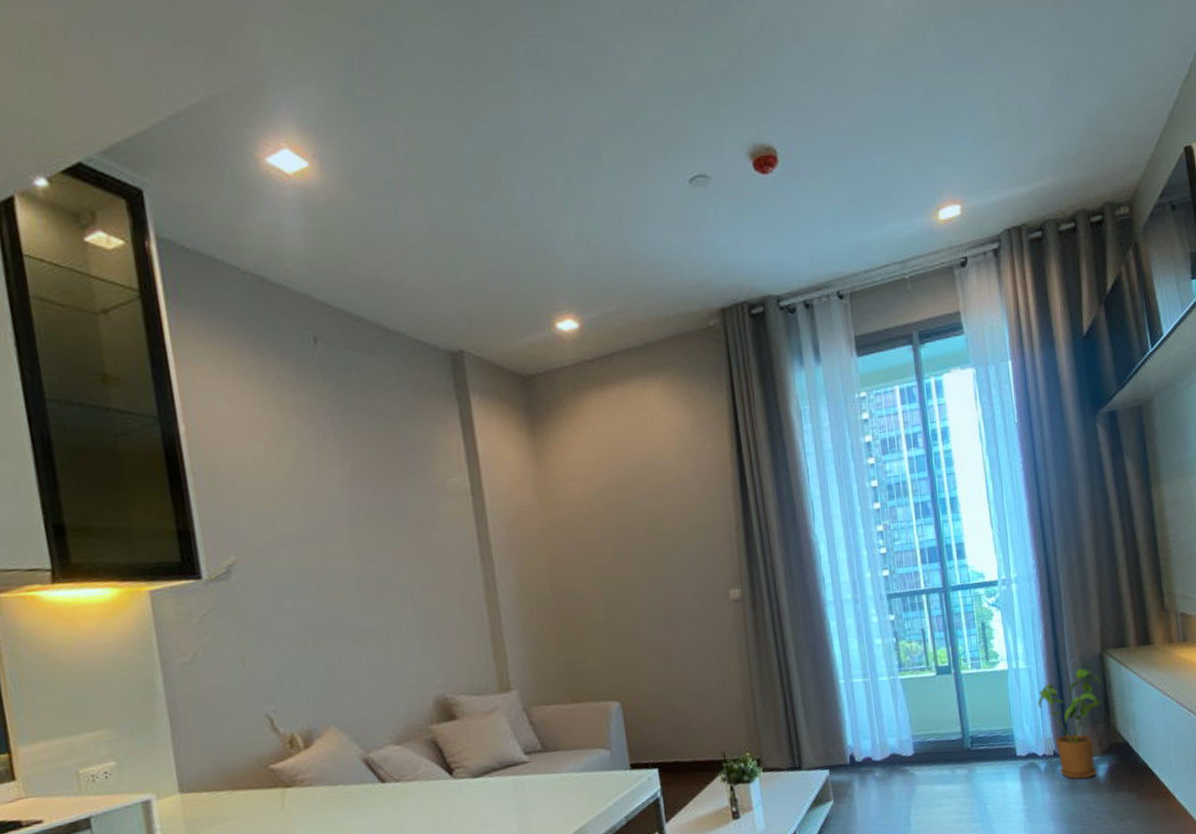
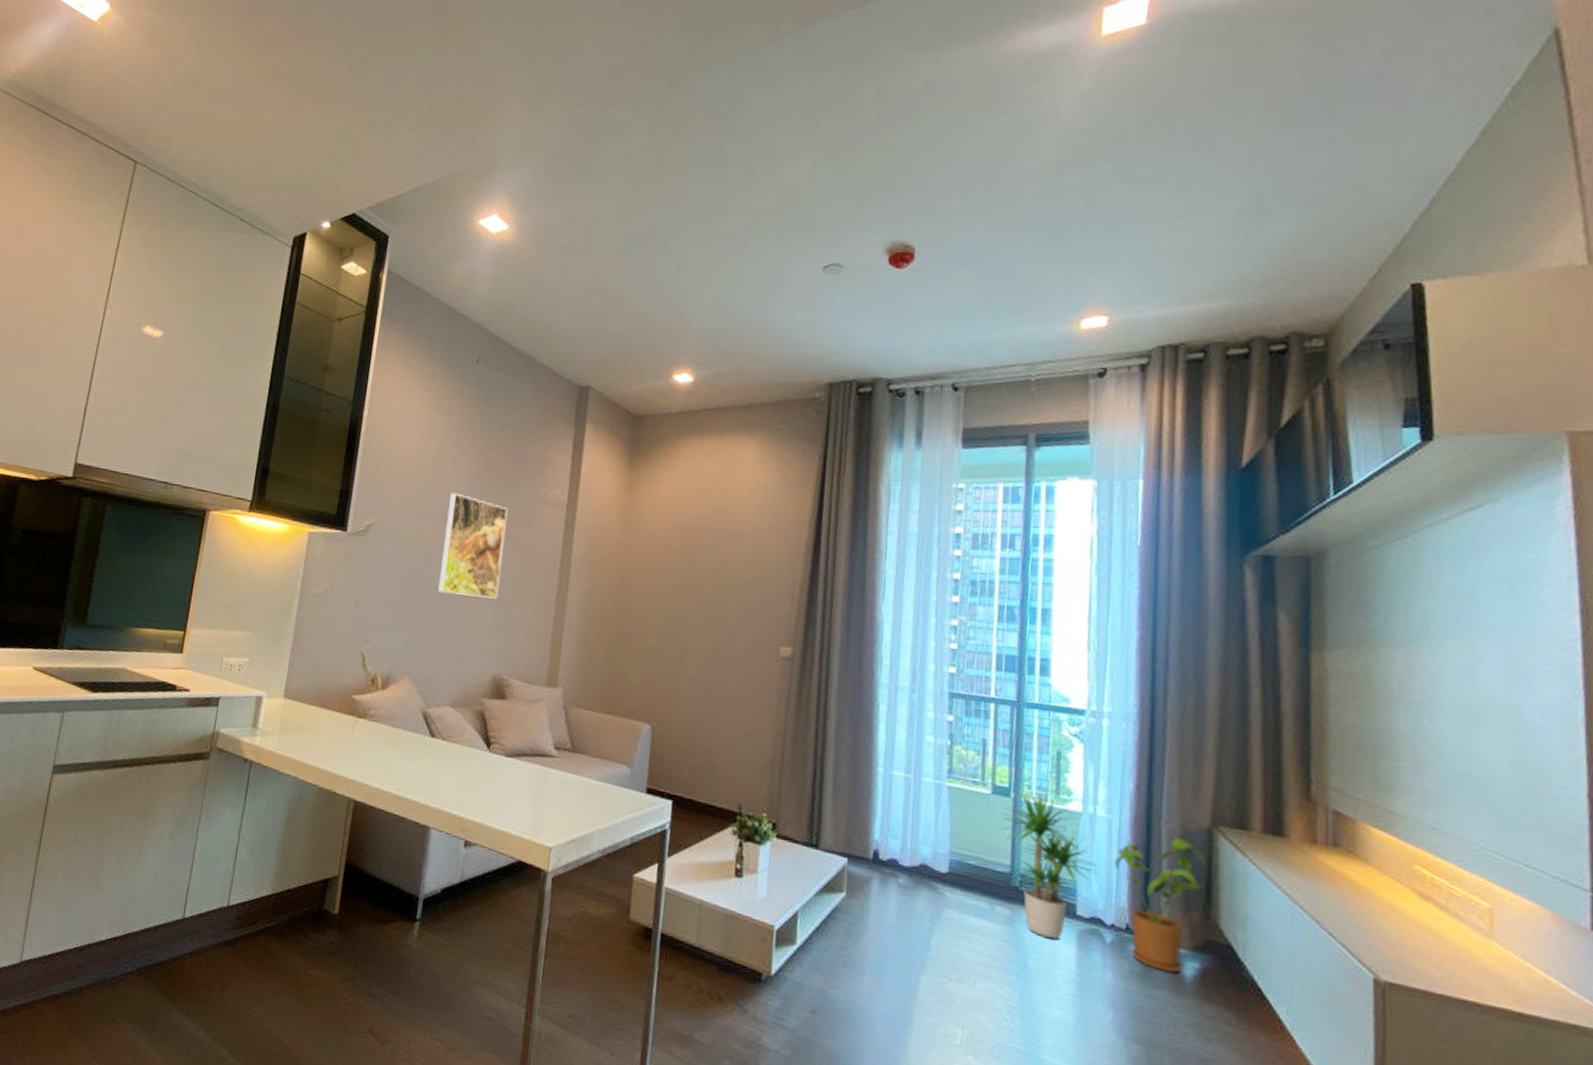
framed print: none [326,504,418,623] -> present [438,492,508,599]
potted plant: none [945,659,1030,783] -> present [996,790,1101,939]

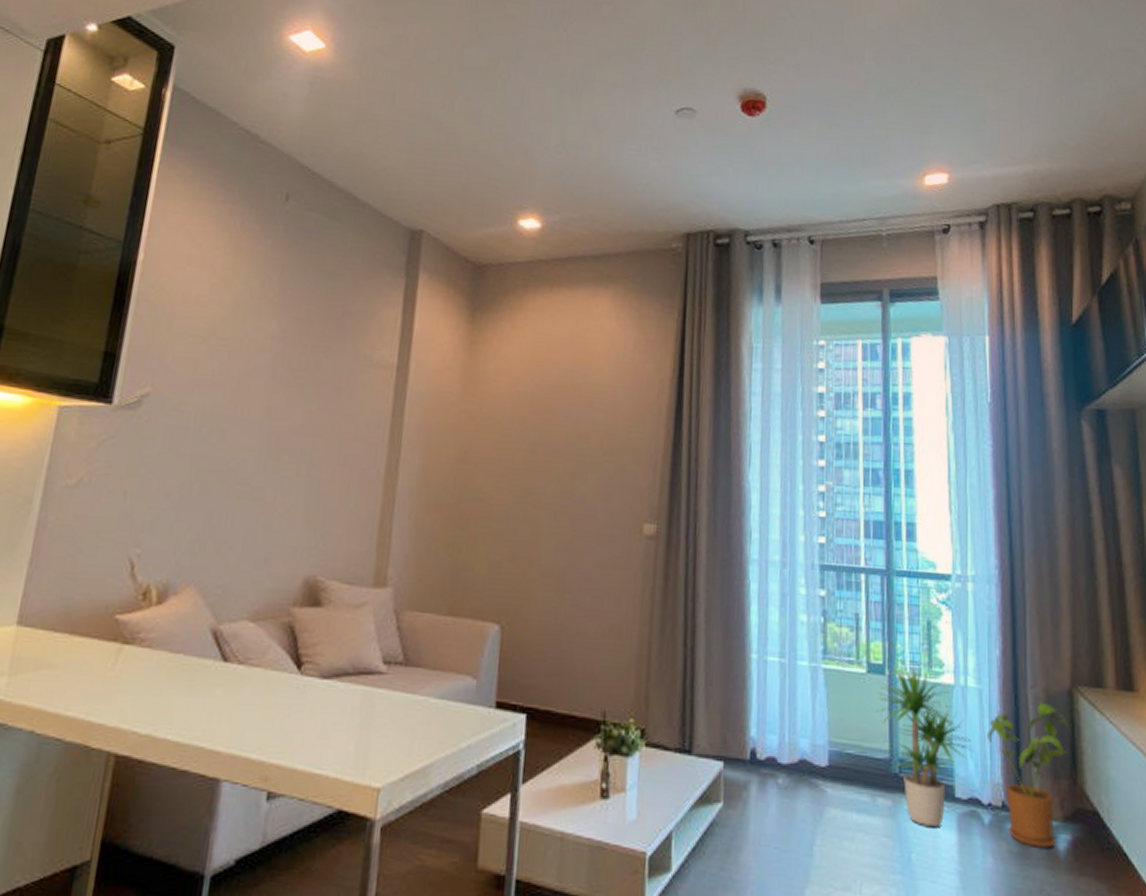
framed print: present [438,492,508,599] -> none [234,353,324,483]

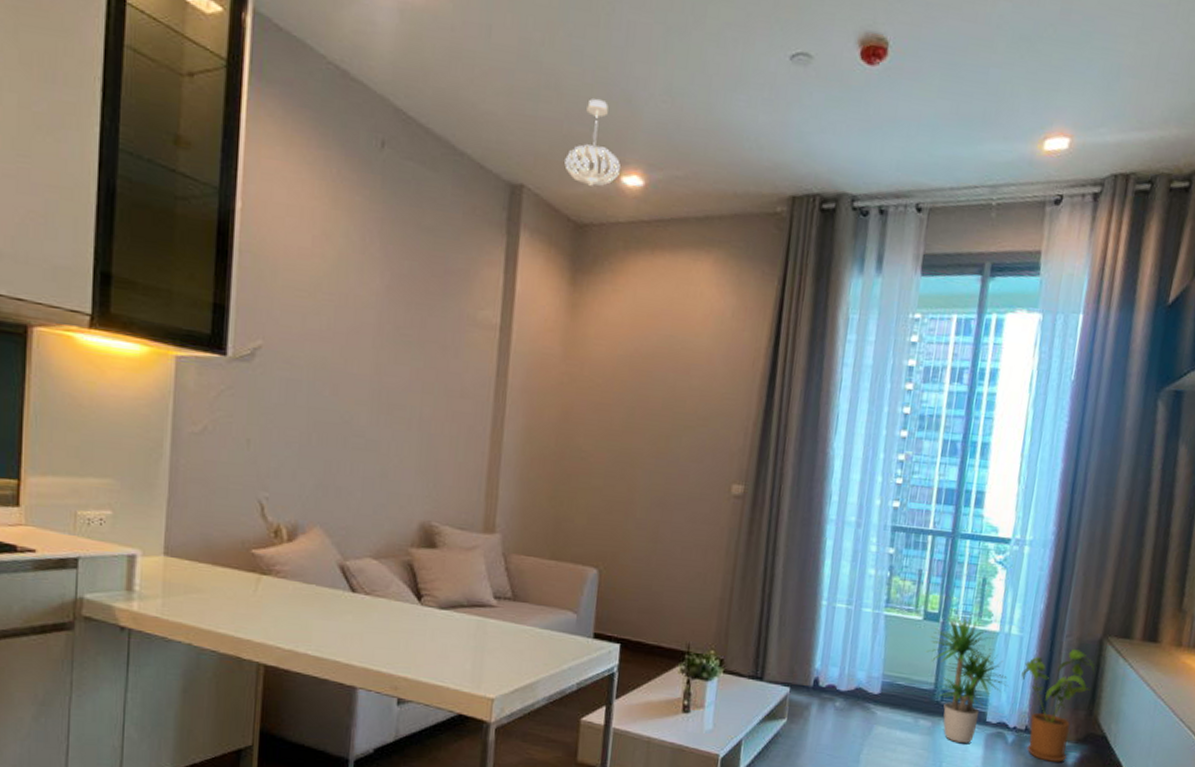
pendant light: none [463,152,518,230] -> present [565,99,620,186]

